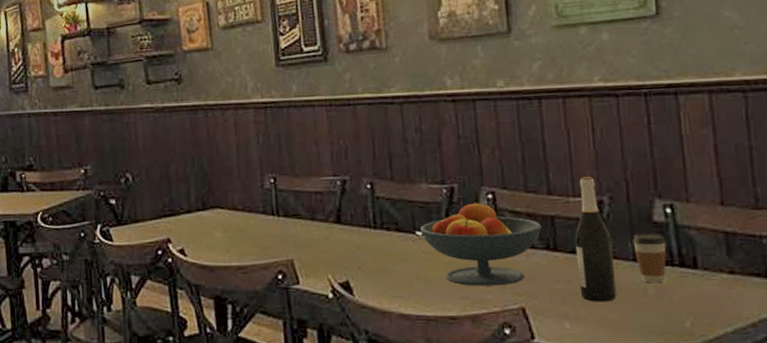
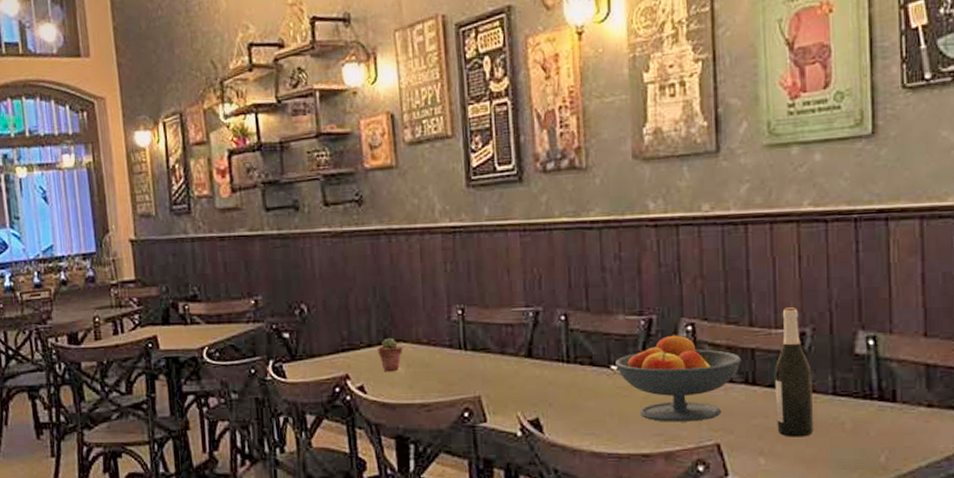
potted succulent: none [196,204,220,235] -> present [378,337,403,371]
coffee cup: present [633,232,666,284] -> none [833,365,867,418]

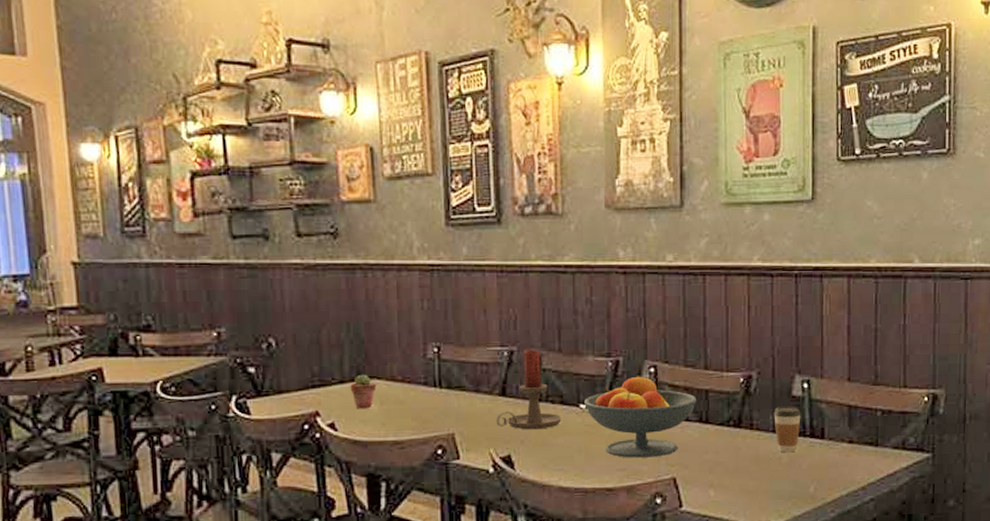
candle holder: none [523,309,592,393] -> present [496,349,562,430]
wine bottle: present [774,307,814,437] -> none [724,353,757,471]
coffee cup: none [833,365,867,418] -> present [774,406,801,453]

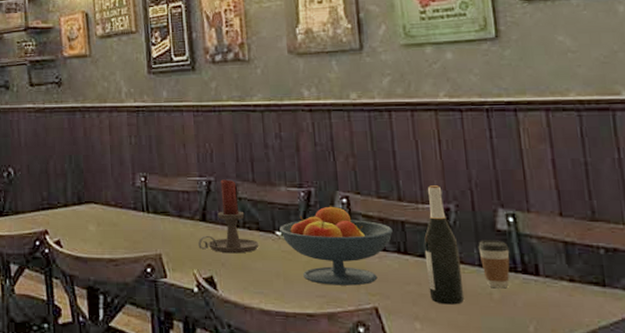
potted succulent: present [350,374,377,408] -> none [72,199,94,228]
wine bottle: none [724,353,757,471] -> present [423,185,465,305]

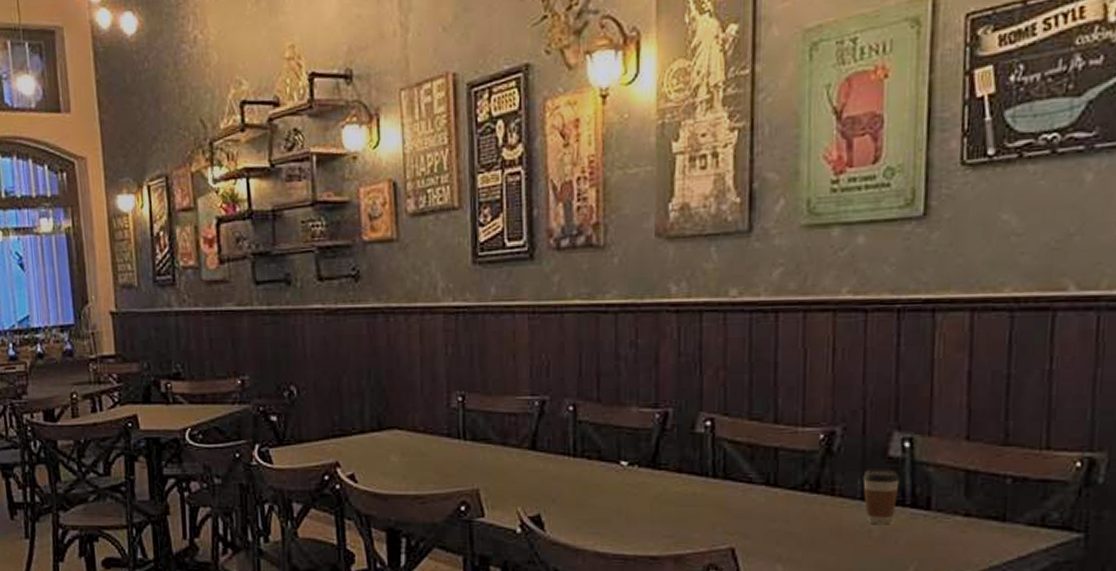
candle holder: present [198,179,259,254] -> none [525,398,599,488]
fruit bowl: present [280,205,393,286] -> none [626,428,763,524]
wine bottle: present [423,185,465,305] -> none [797,404,840,544]

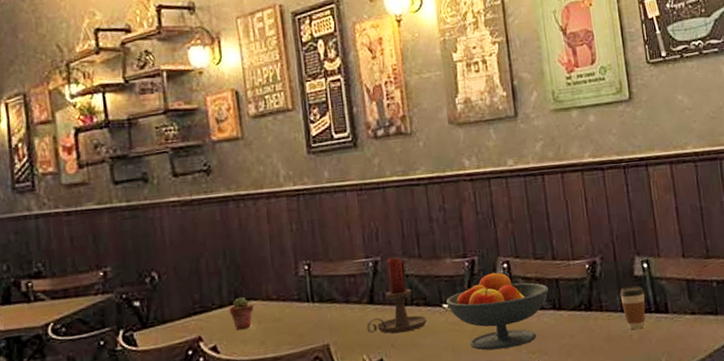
potted succulent: none [371,424,398,459] -> present [229,297,254,330]
candle holder: none [525,398,599,488] -> present [366,257,427,334]
fruit bowl: none [626,428,763,524] -> present [446,271,549,350]

